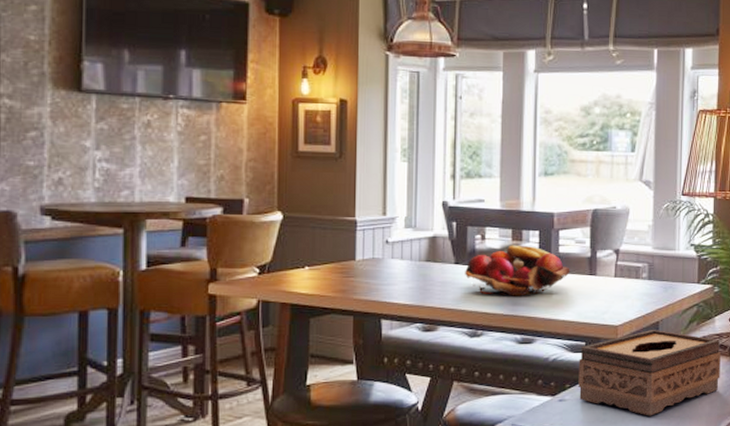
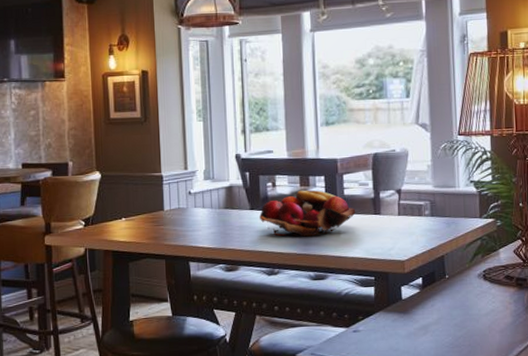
tissue box: present [578,329,721,416] -> none [369,262,509,345]

